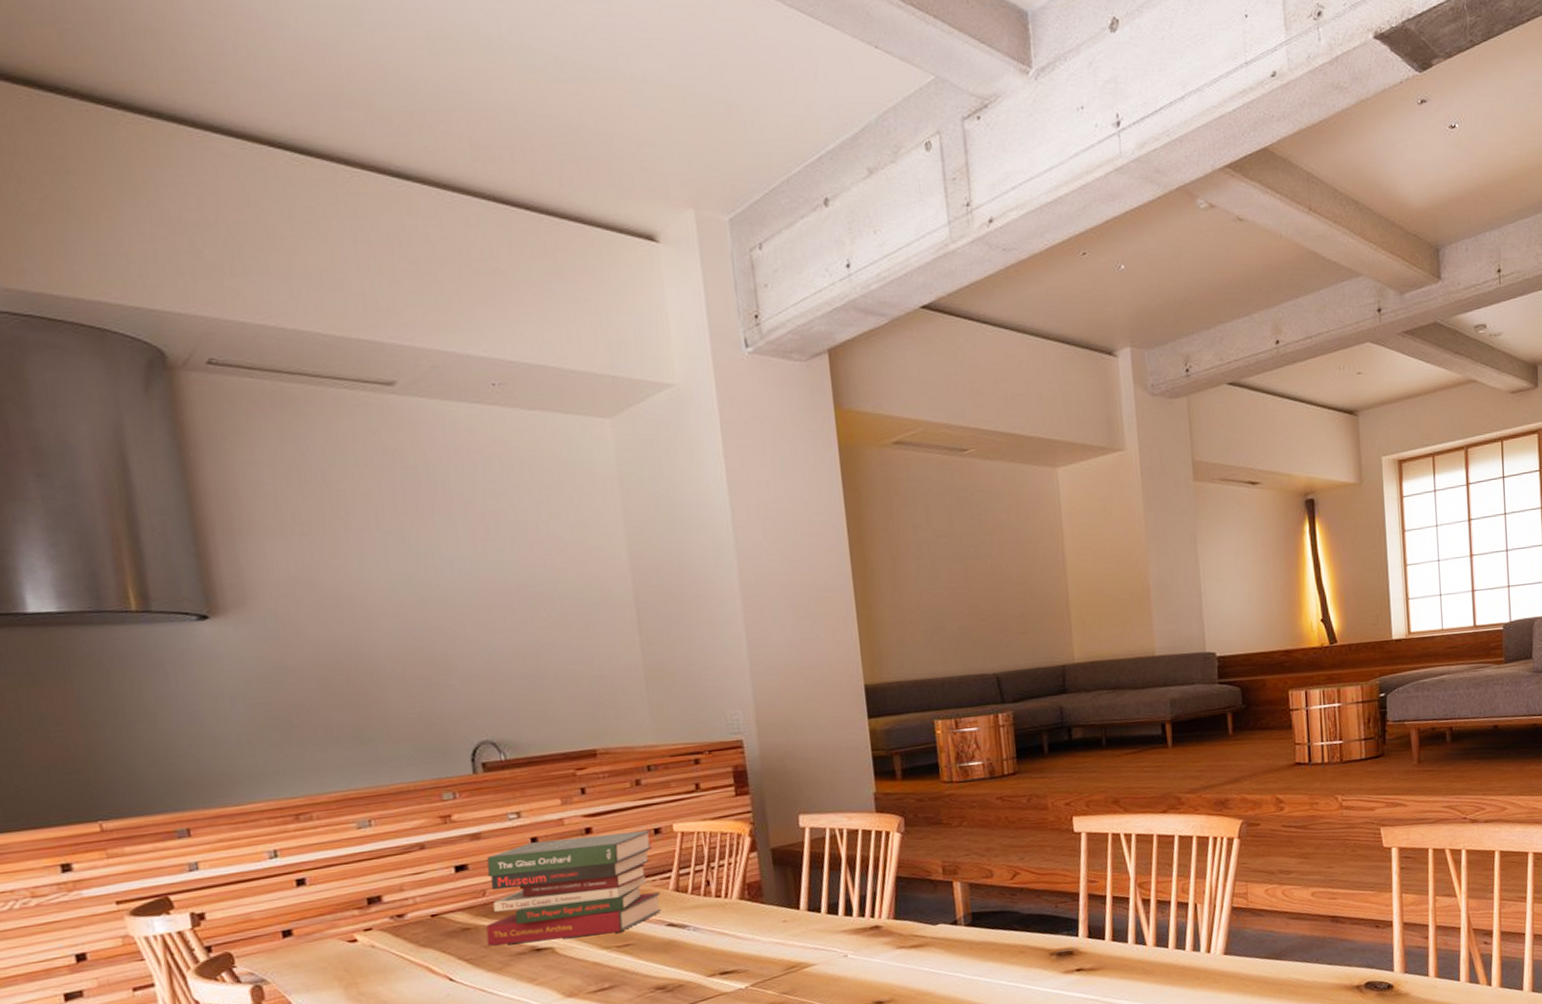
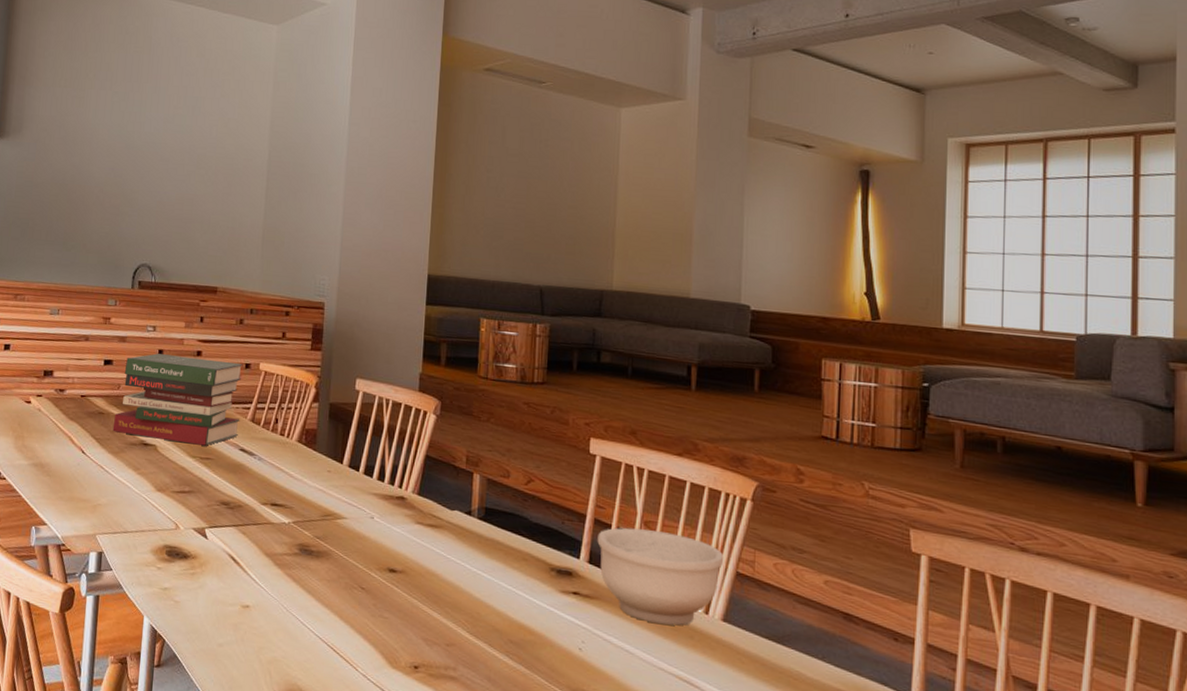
ceramic bowl: none [1093,887,1219,977] -> present [597,527,724,626]

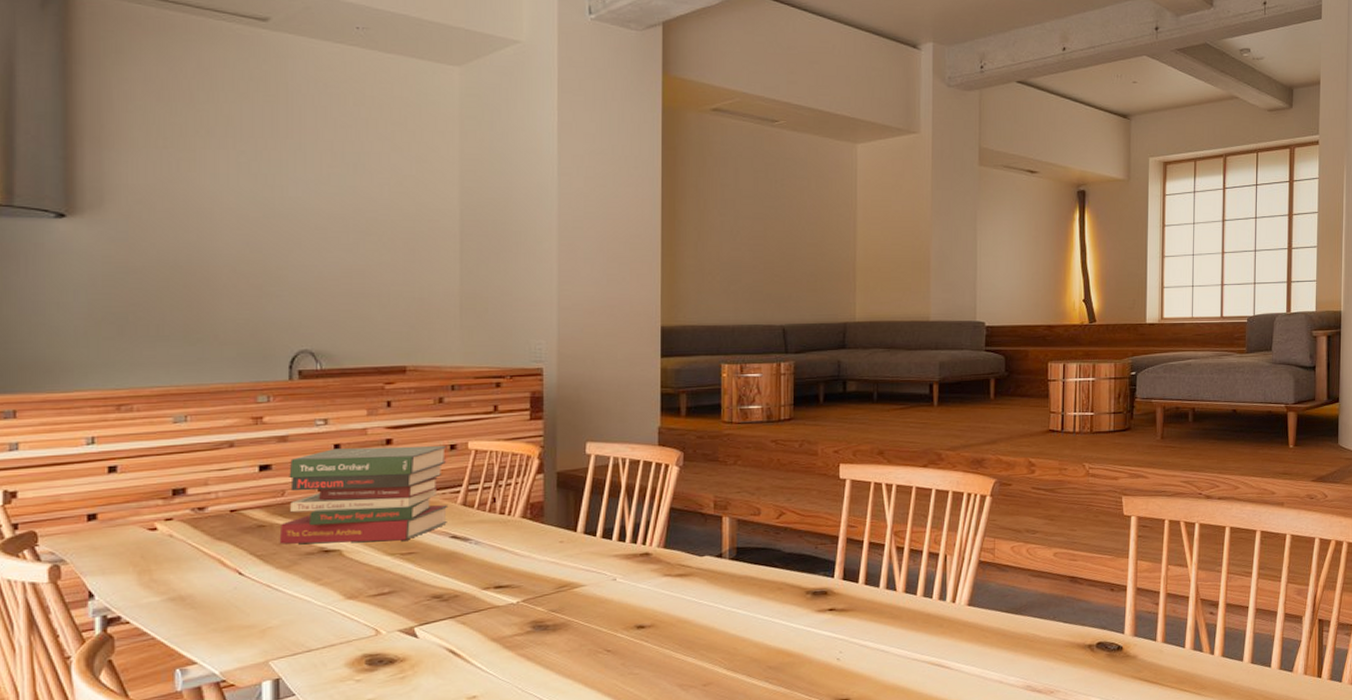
ceramic bowl: present [597,527,724,626] -> none [850,537,968,621]

